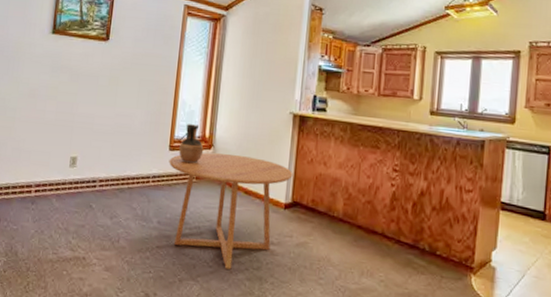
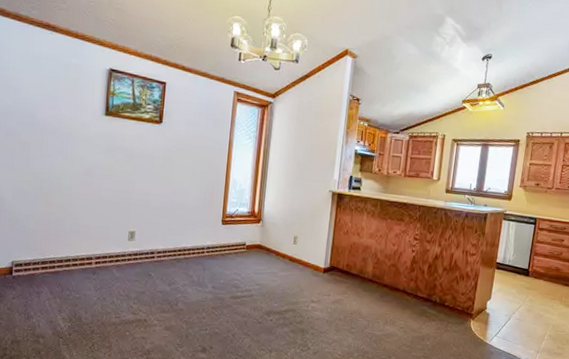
dining table: present [169,152,293,270] -> none [221,226,331,324]
ceramic jug: present [179,124,204,164] -> none [230,201,253,236]

